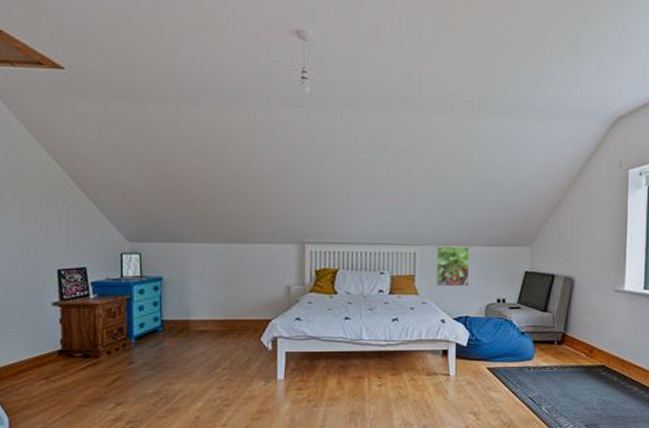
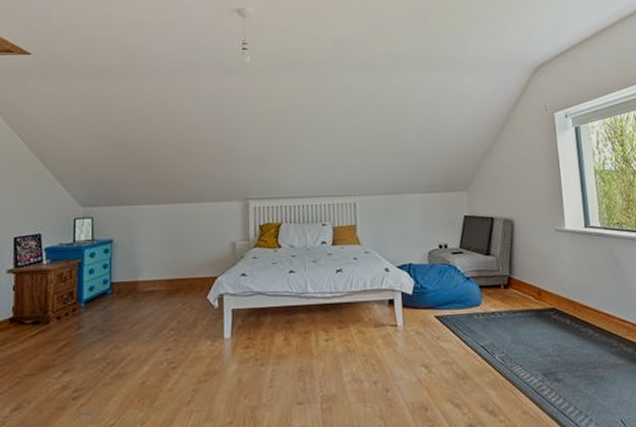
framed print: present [436,246,470,287] -> none [375,194,410,235]

